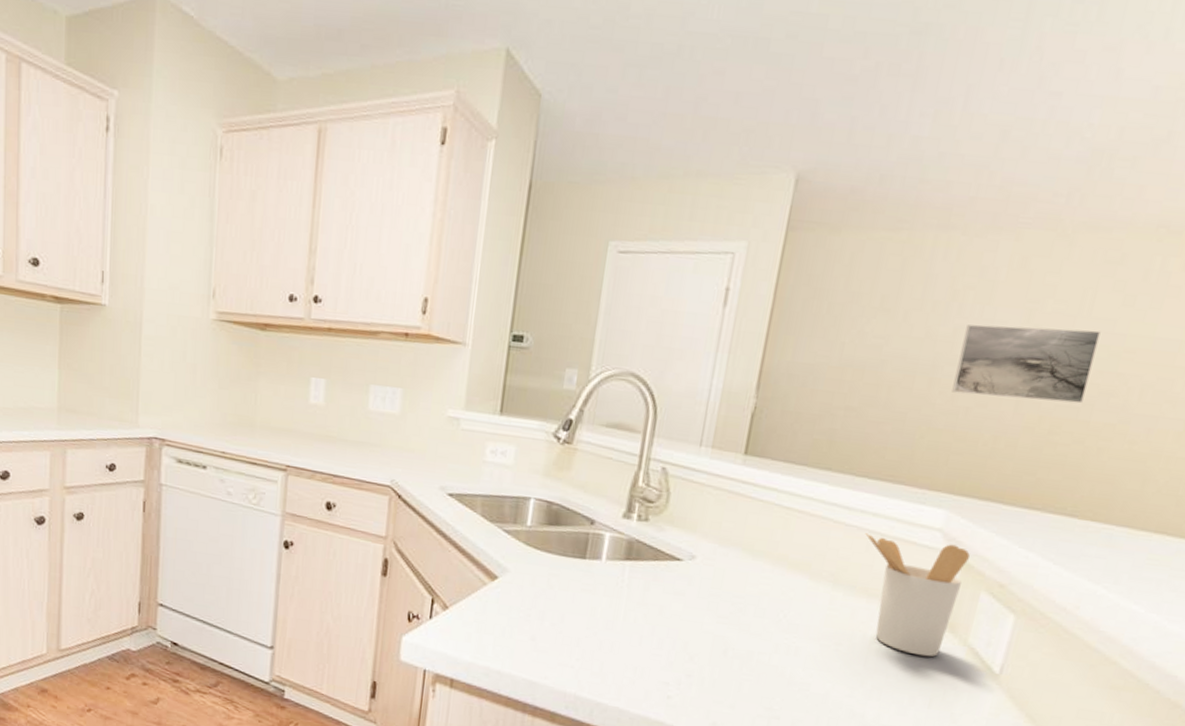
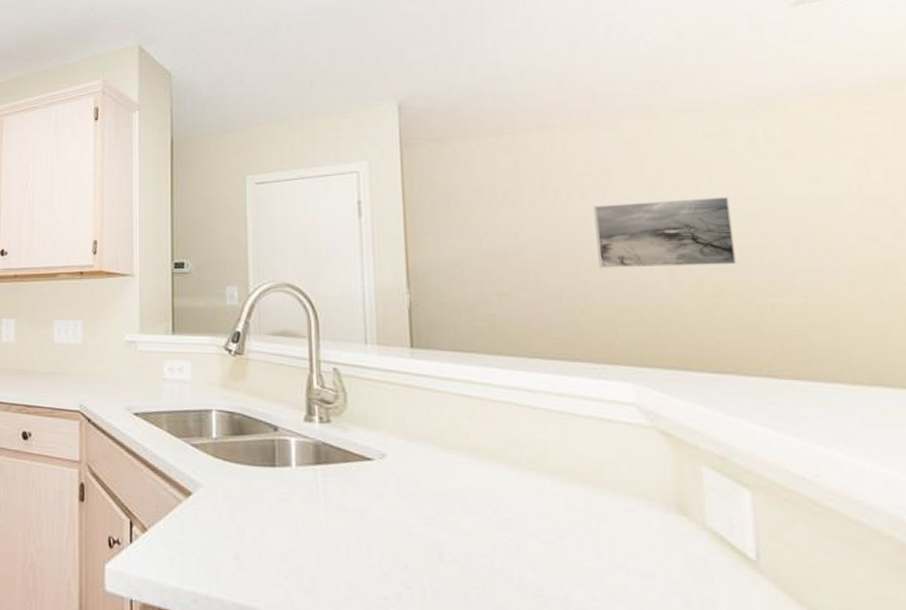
utensil holder: present [865,533,970,657] -> none [555,415,679,546]

